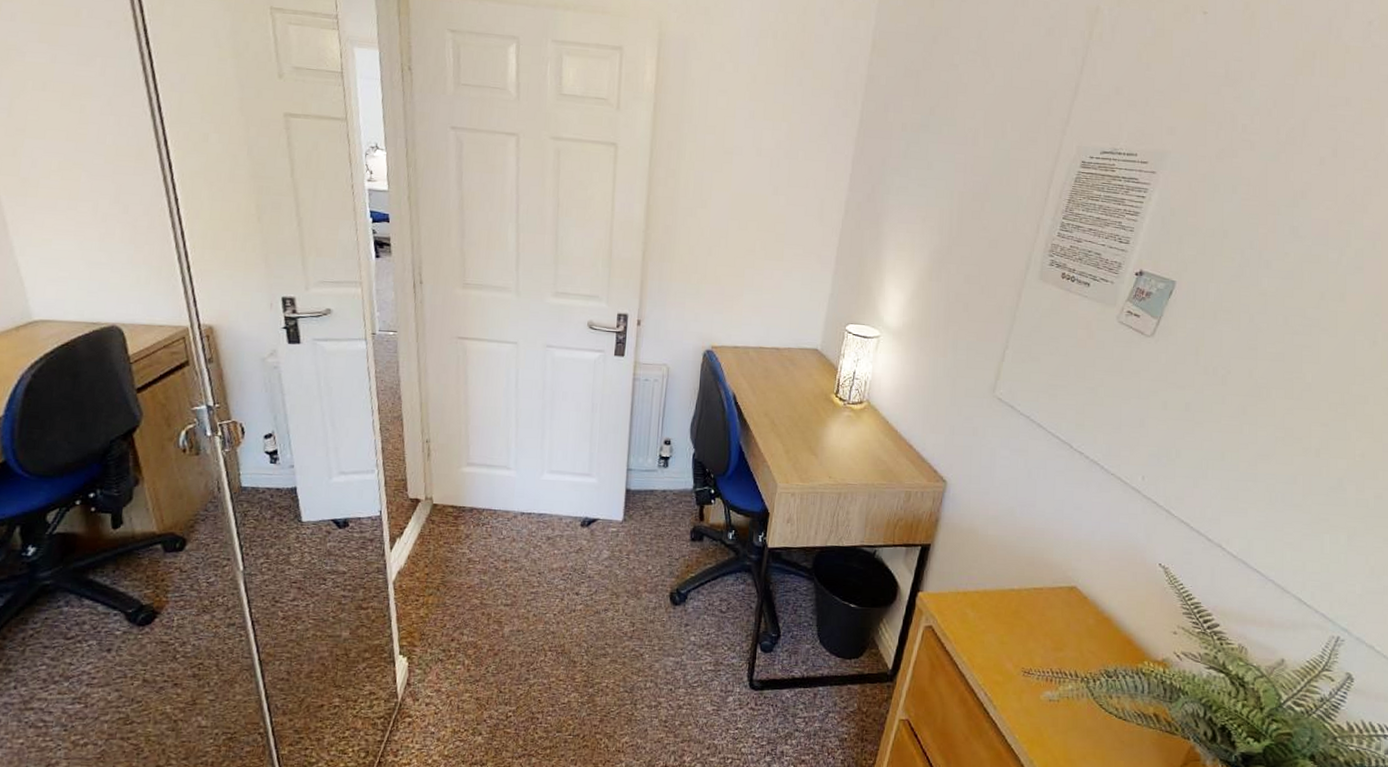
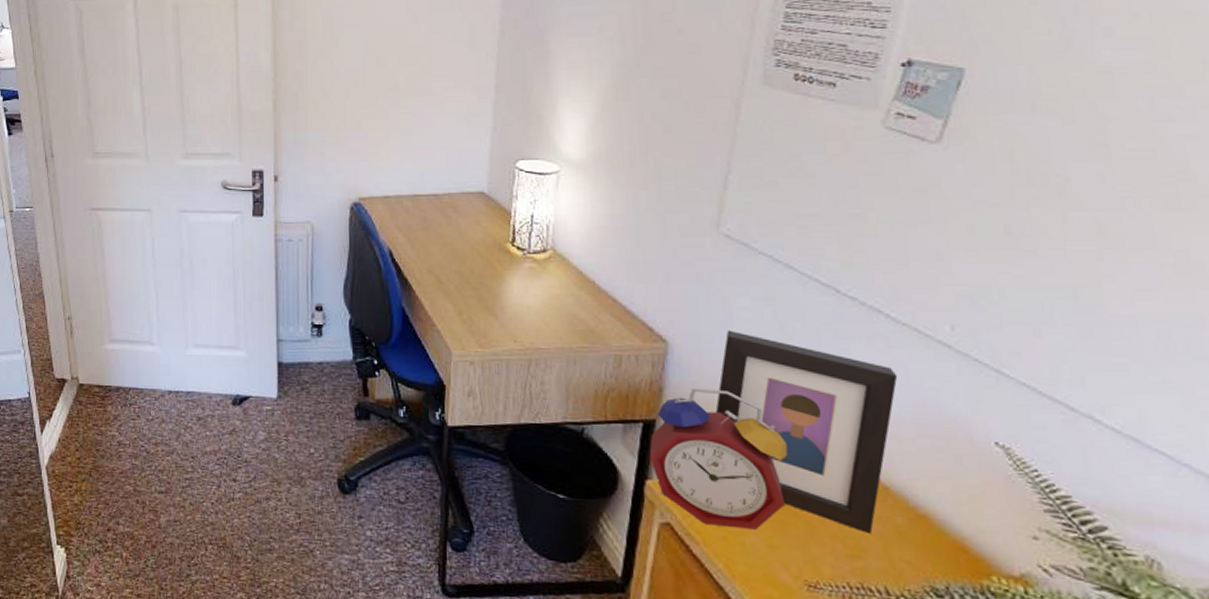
alarm clock: none [923,519,1023,630] -> present [649,388,788,530]
picture frame: none [975,474,1103,633] -> present [715,330,898,535]

